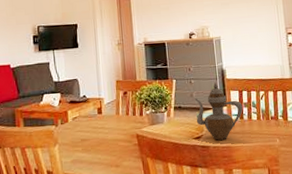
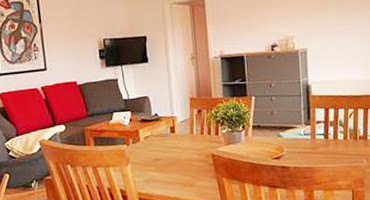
teapot: present [194,82,243,140] -> none [275,99,328,161]

